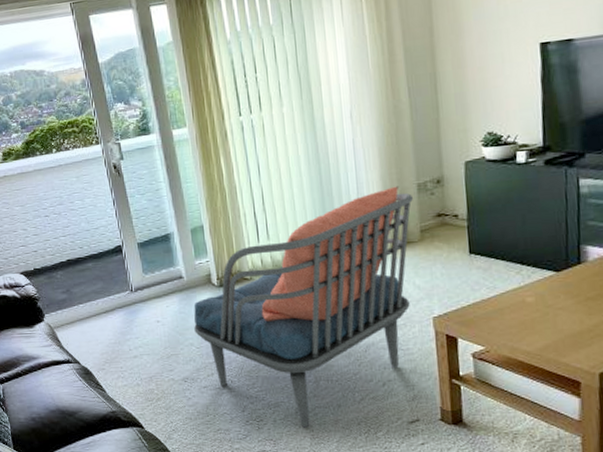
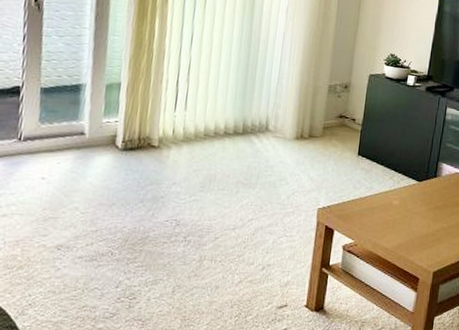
armchair: present [193,186,413,428] -> none [83,83,323,309]

